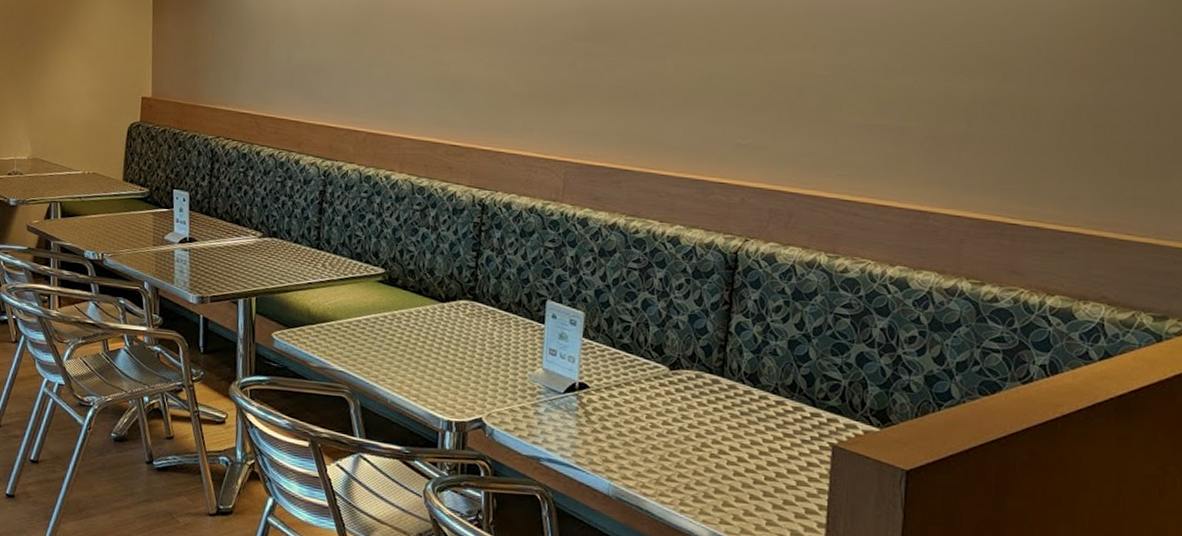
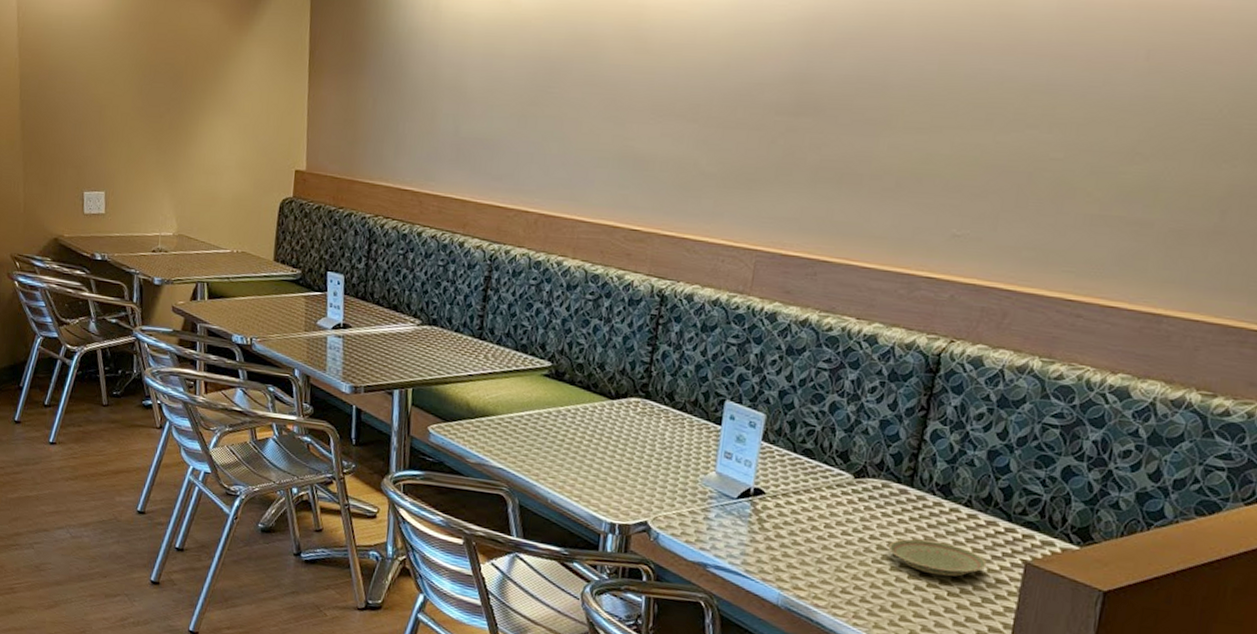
plate: none [706,426,798,462] -> present [888,538,987,577]

